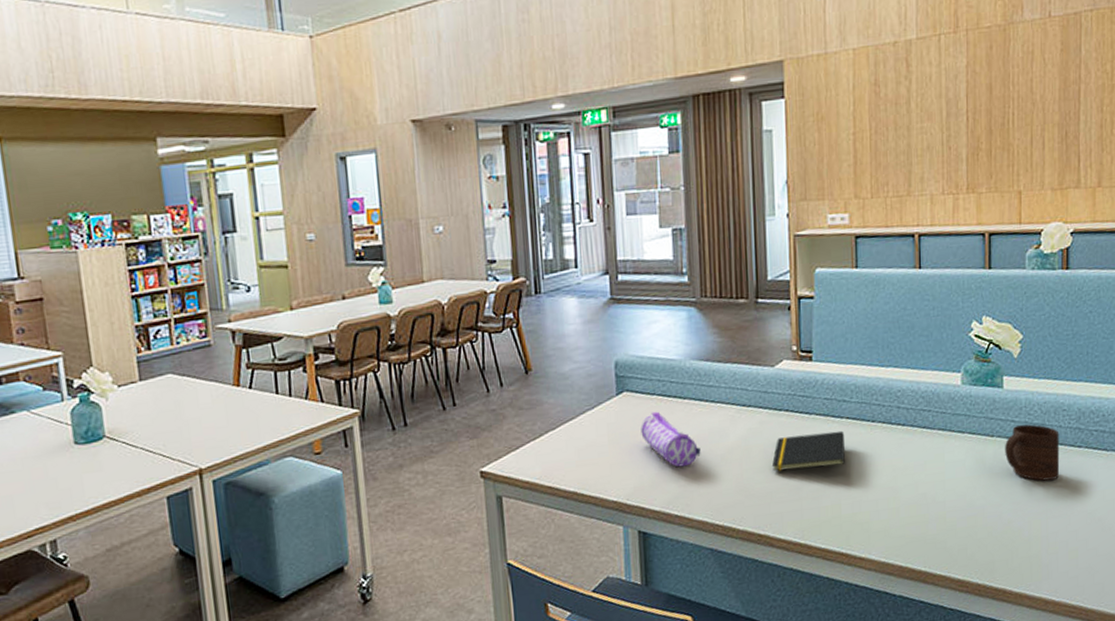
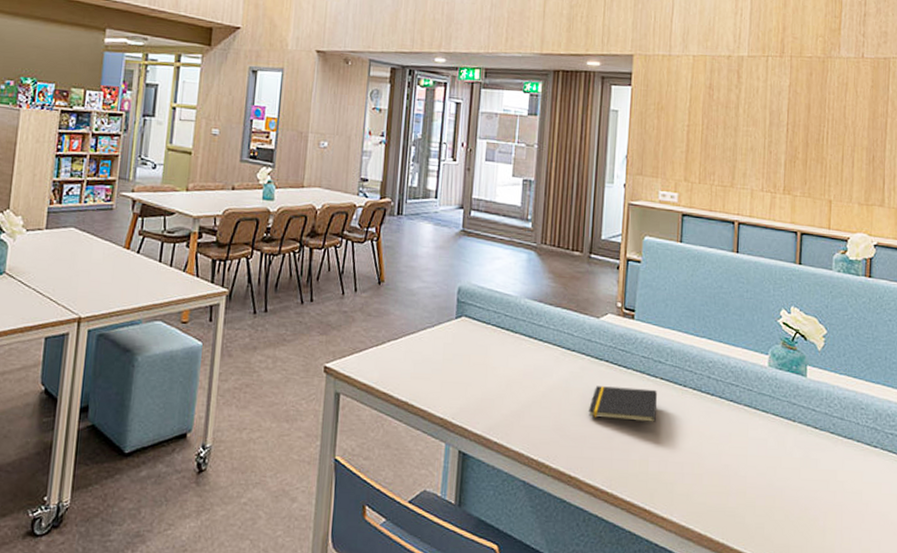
pencil case: present [640,411,701,467] -> none [473,340,525,397]
cup: present [1005,424,1060,481] -> none [805,414,857,475]

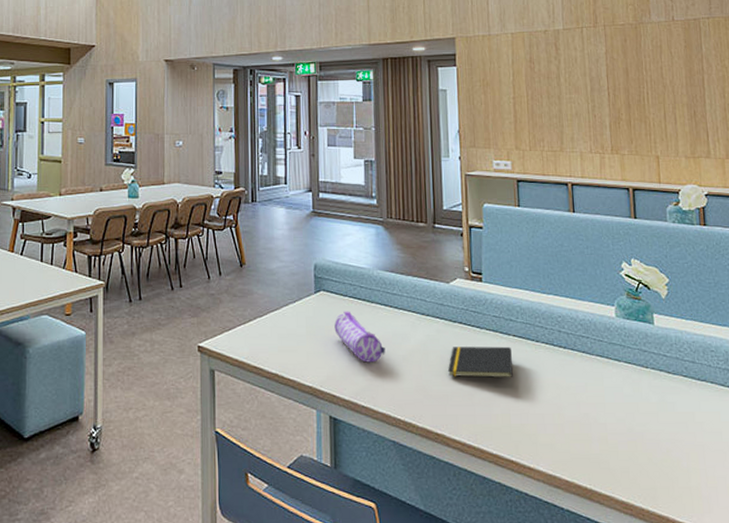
pencil case: none [473,340,525,397] -> present [334,311,385,363]

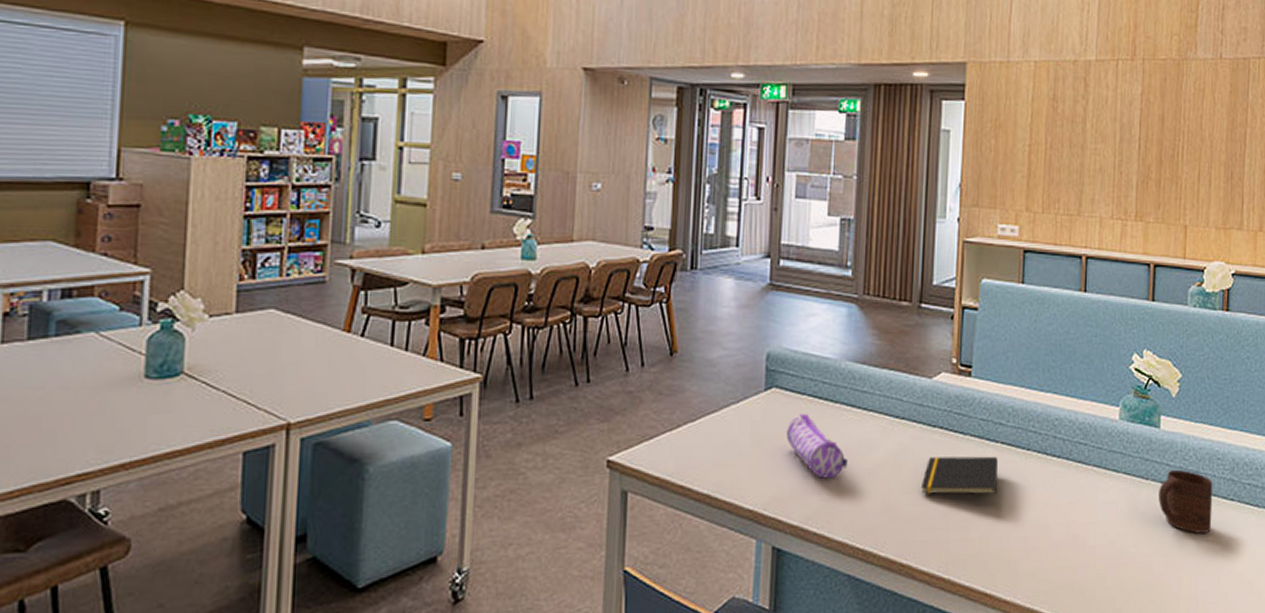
cup: none [659,359,713,415] -> present [1159,469,1213,533]

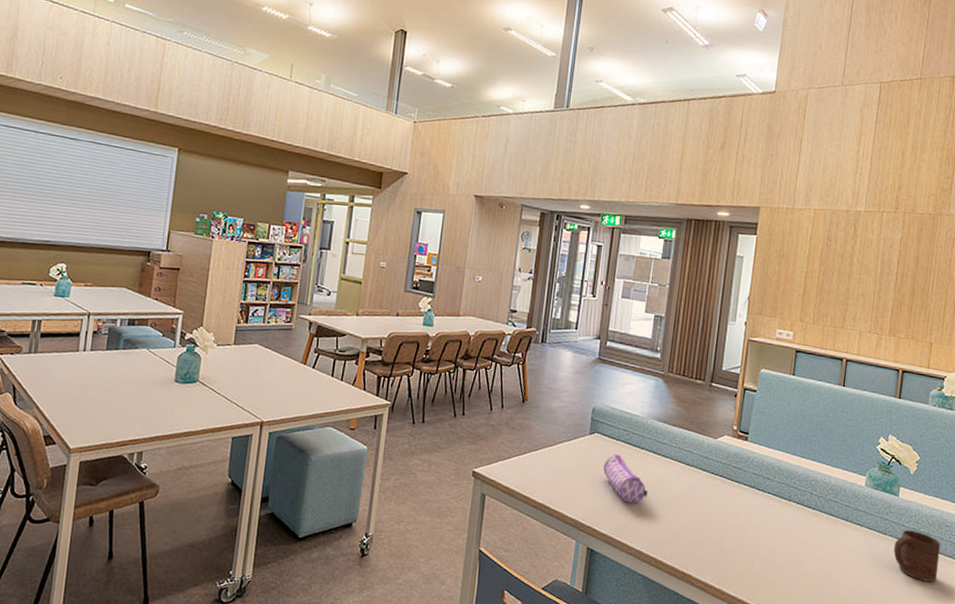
notepad: present [920,456,998,495] -> none [702,497,764,531]

